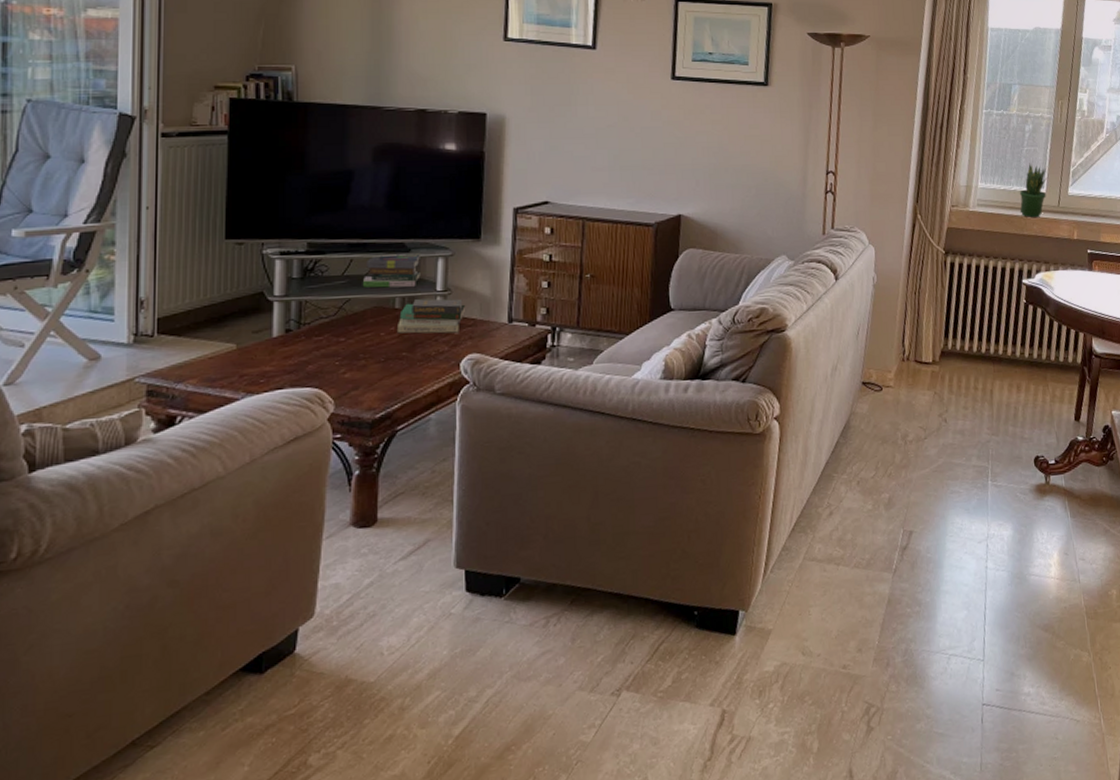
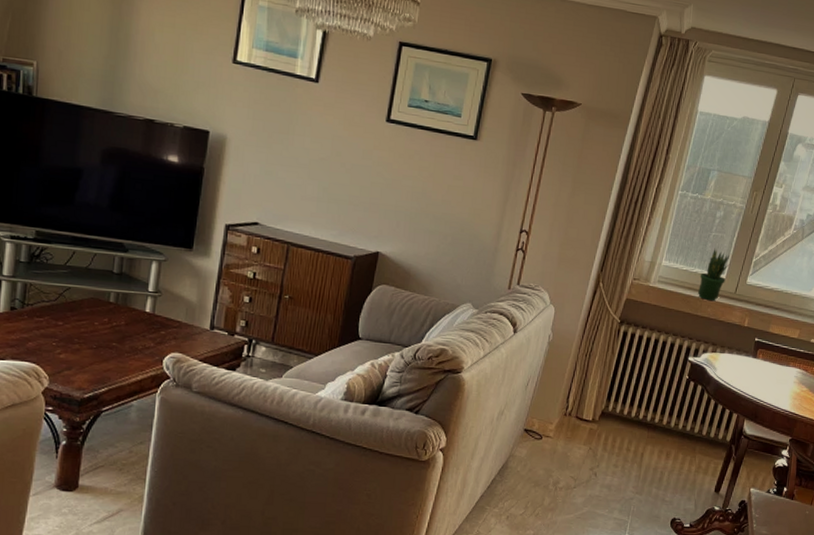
books: present [362,253,421,288] -> none [82,250,136,286]
books: present [398,298,466,334] -> none [110,296,174,332]

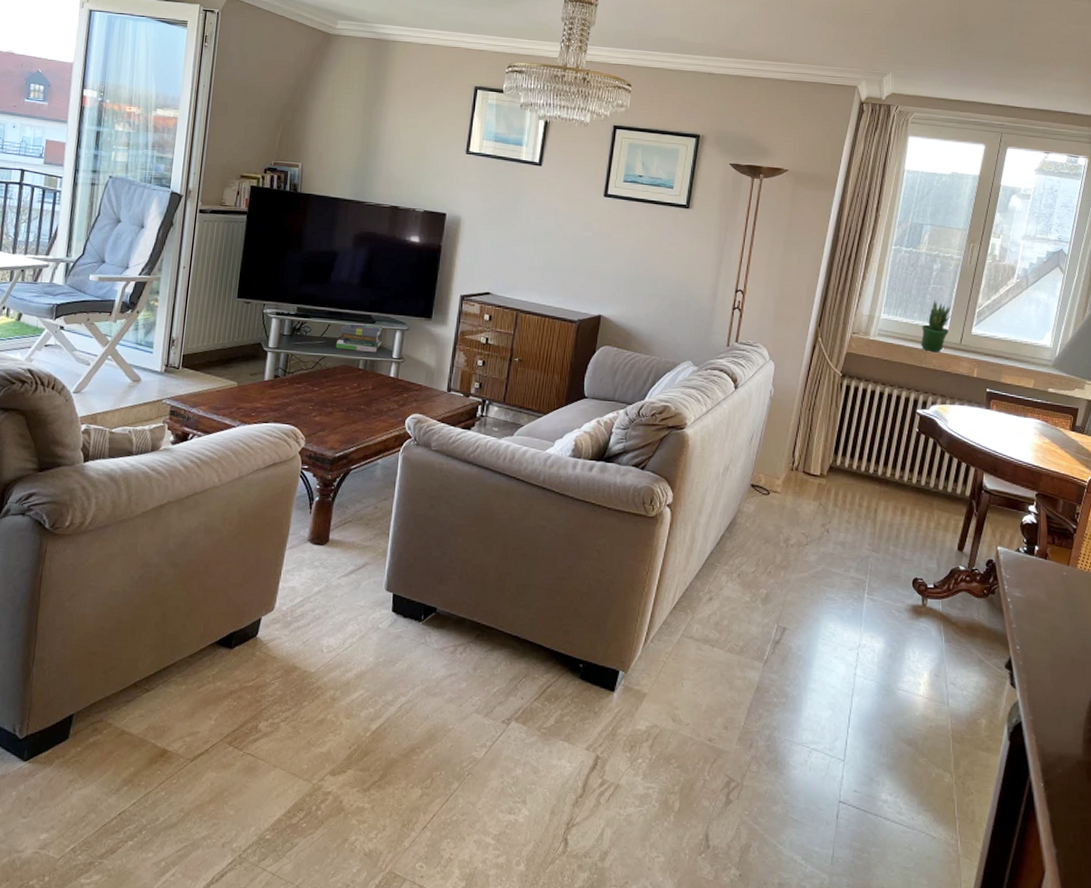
books: none [82,250,136,286] -> present [335,322,383,353]

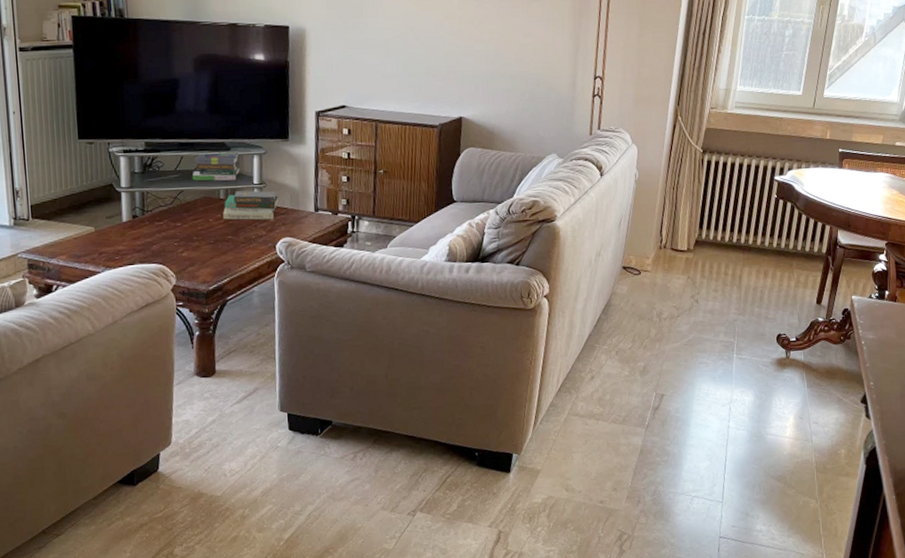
books: none [359,363,415,395] -> present [223,190,279,220]
planter: present [920,300,953,352] -> none [775,66,805,118]

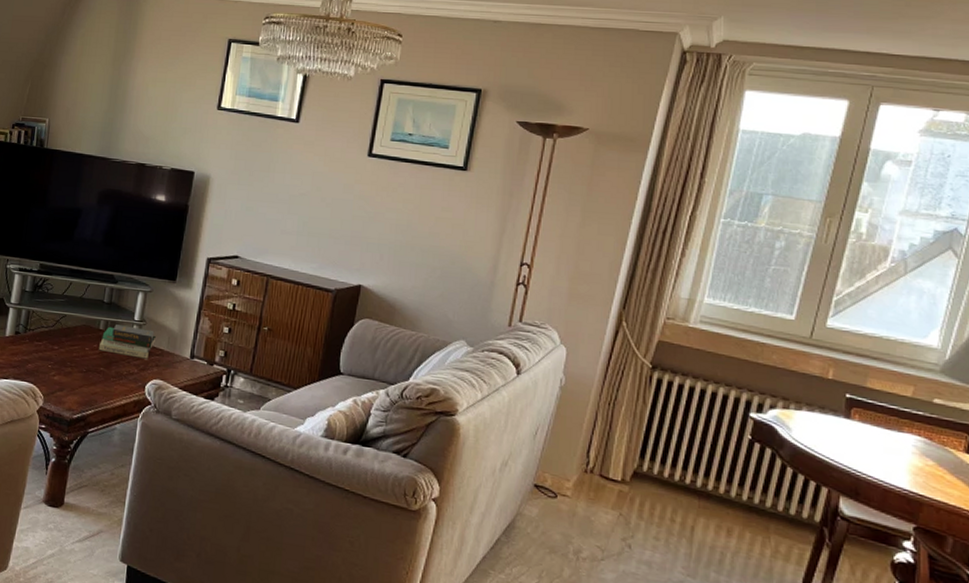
books: present [192,152,240,181] -> none [76,282,125,314]

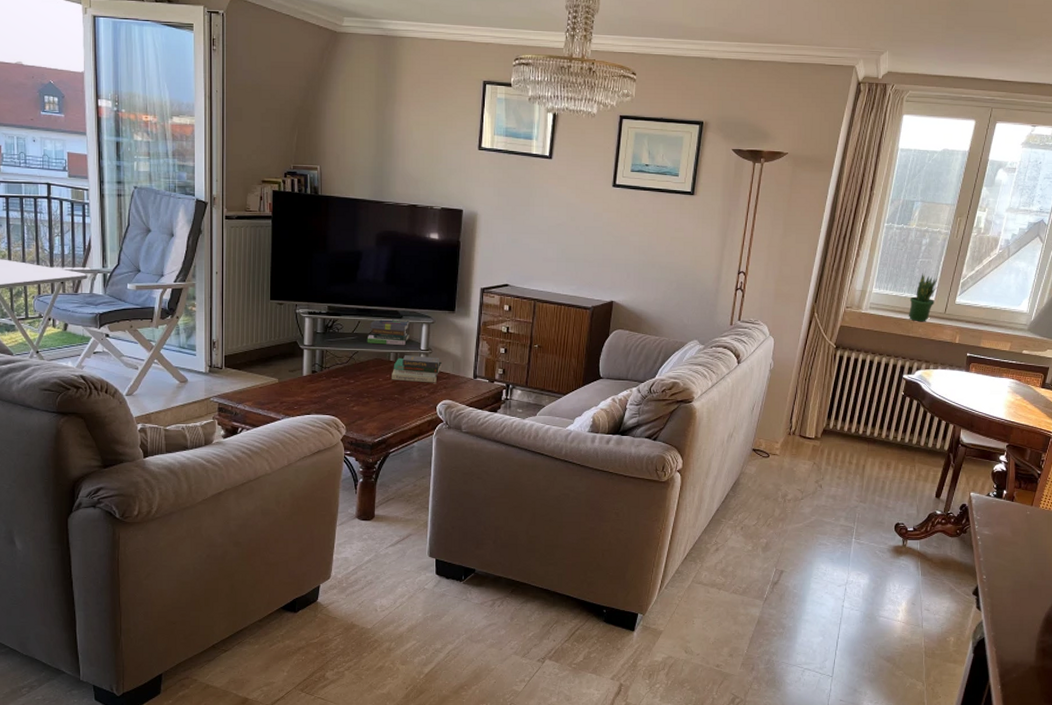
books: none [76,282,125,314] -> present [367,318,409,346]
planter: none [756,284,801,346] -> present [908,273,939,321]

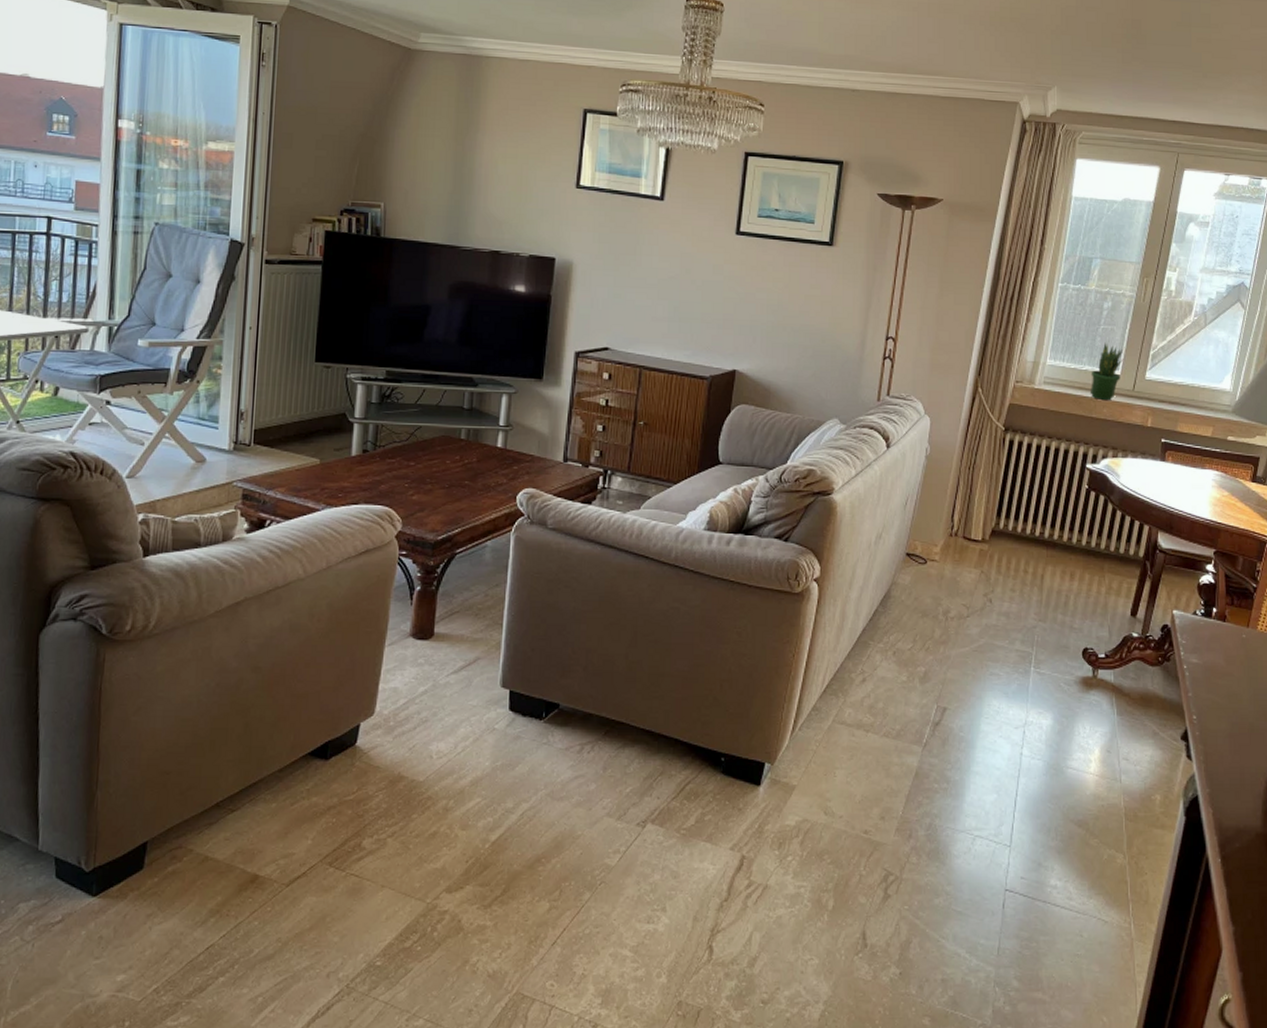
books: present [367,318,409,346] -> none [432,386,486,421]
books: present [392,355,442,383] -> none [462,432,526,467]

